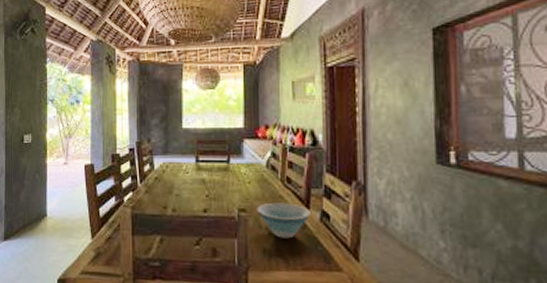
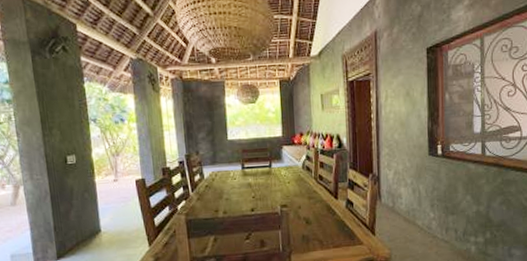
bowl: present [257,202,311,239] -> none [296,196,339,225]

